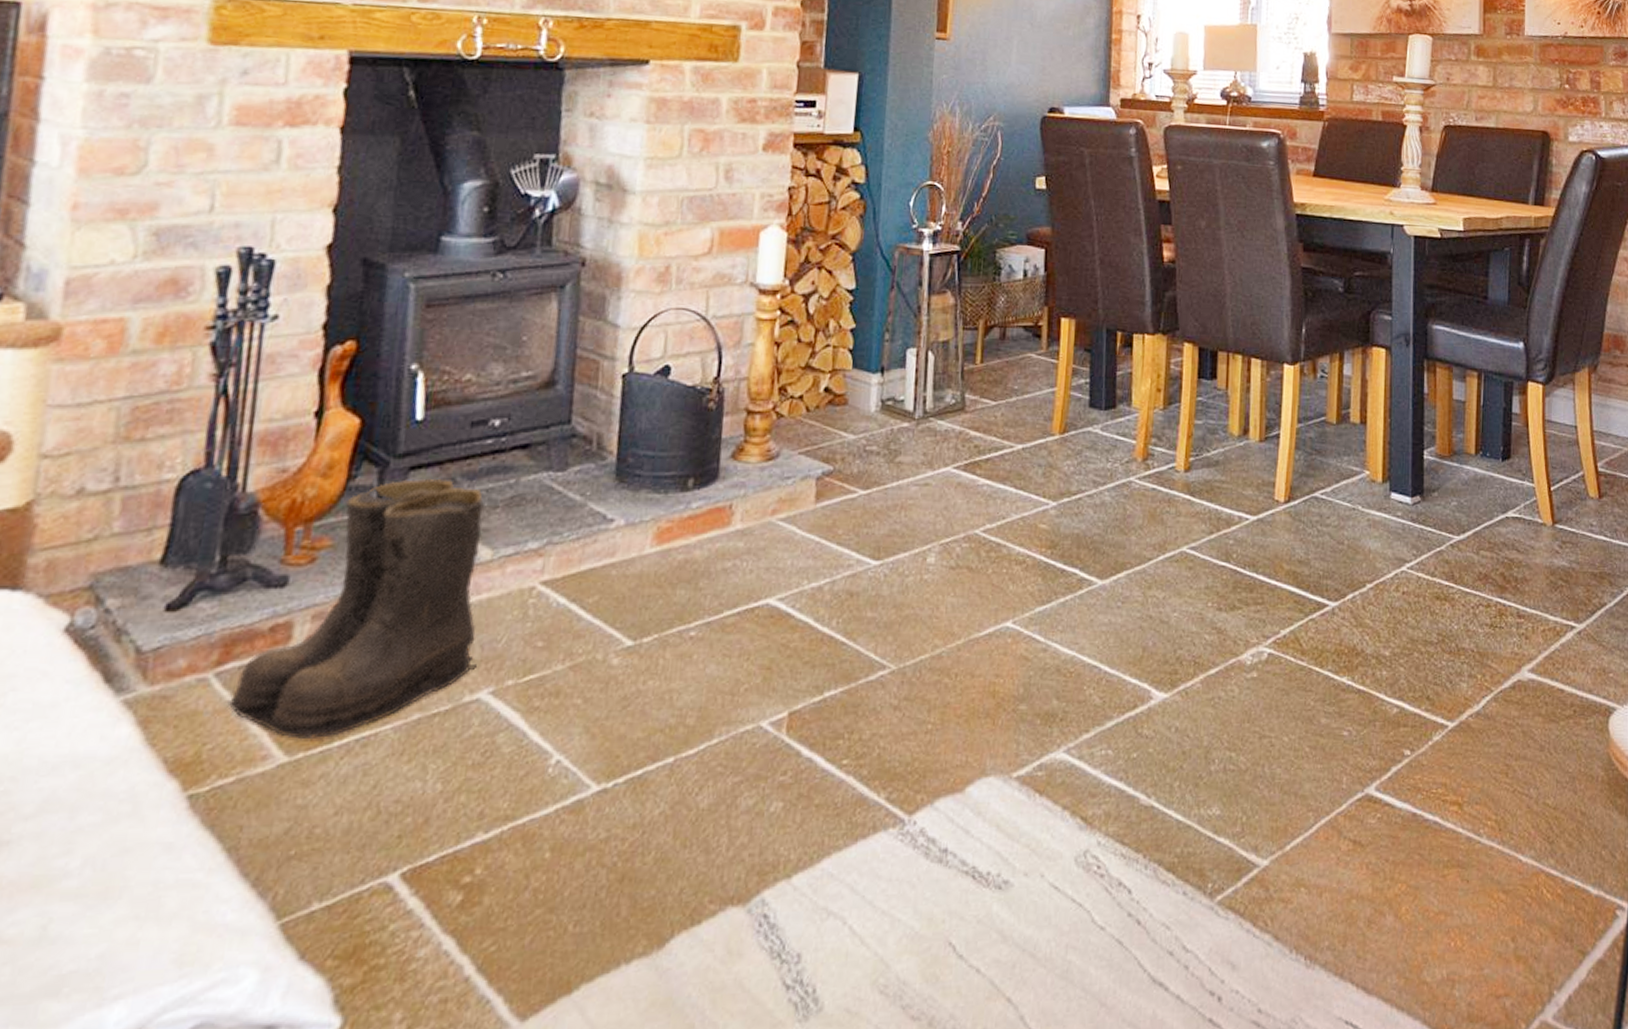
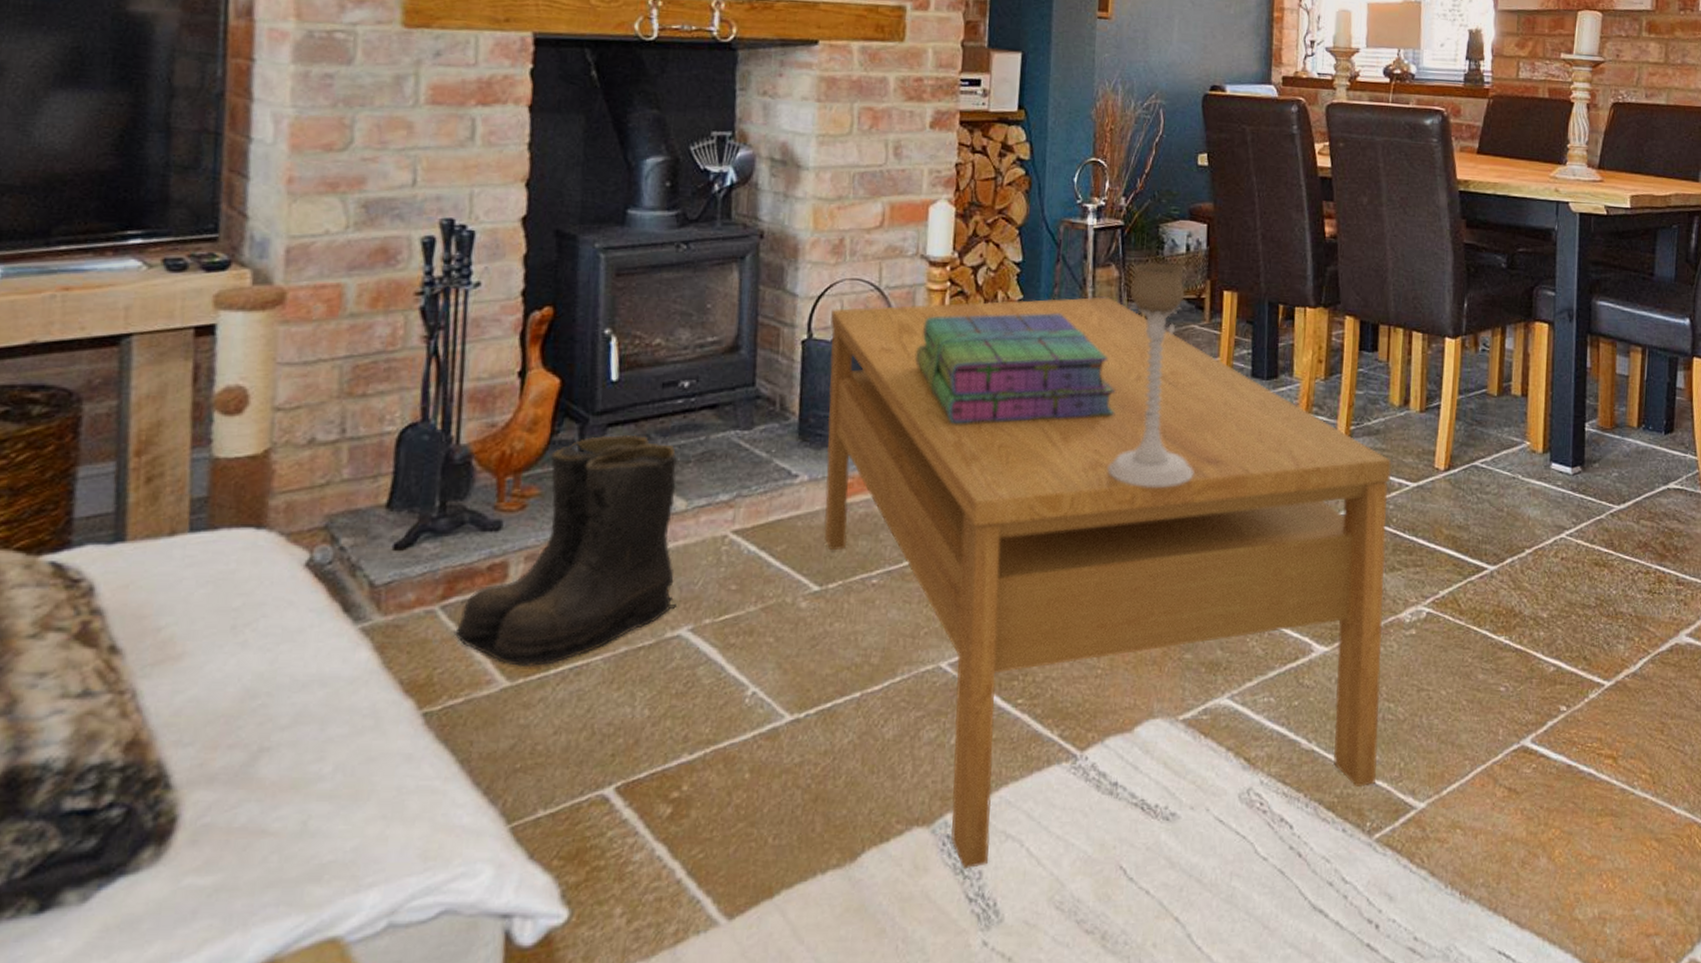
coffee table: none [639,325,1232,953] -> present [824,297,1392,870]
stack of books: none [742,343,950,461] -> present [915,313,1116,424]
candle holder: none [941,289,1030,526] -> present [1107,262,1194,488]

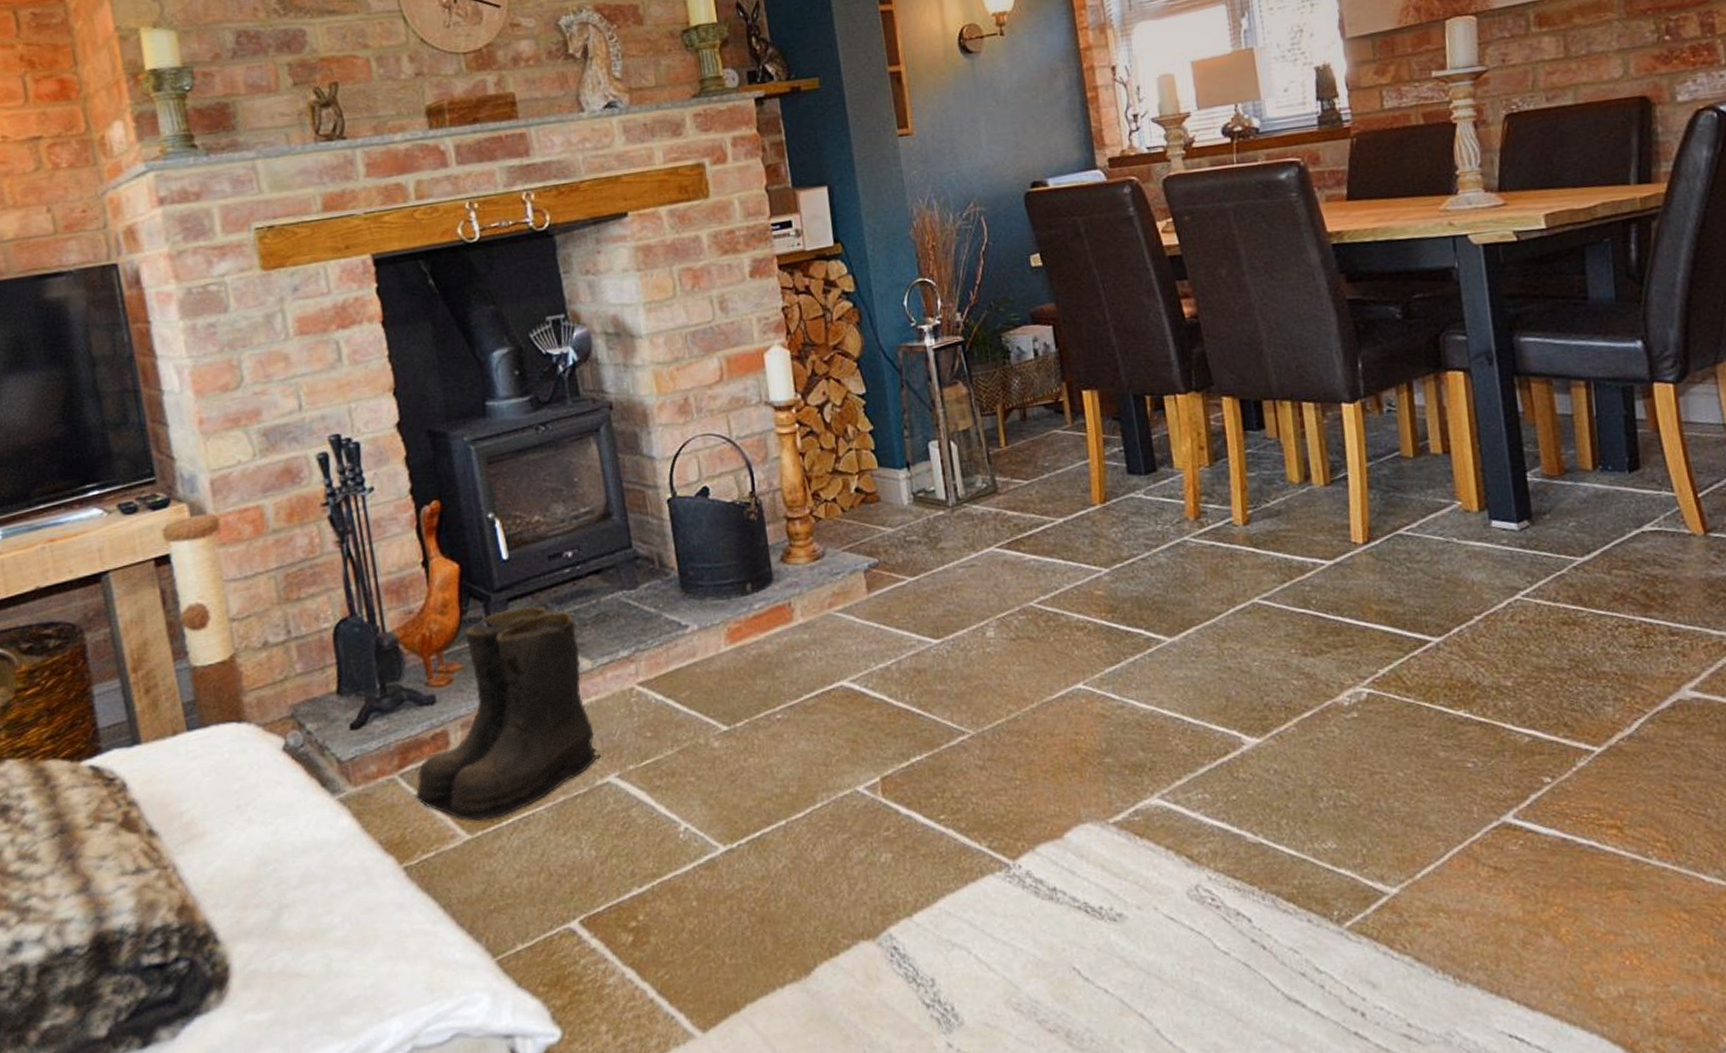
coffee table: present [824,297,1392,870] -> none [688,415,1337,978]
stack of books: present [915,313,1116,424] -> none [777,438,988,560]
candle holder: present [1107,262,1194,488] -> none [980,371,1083,599]

